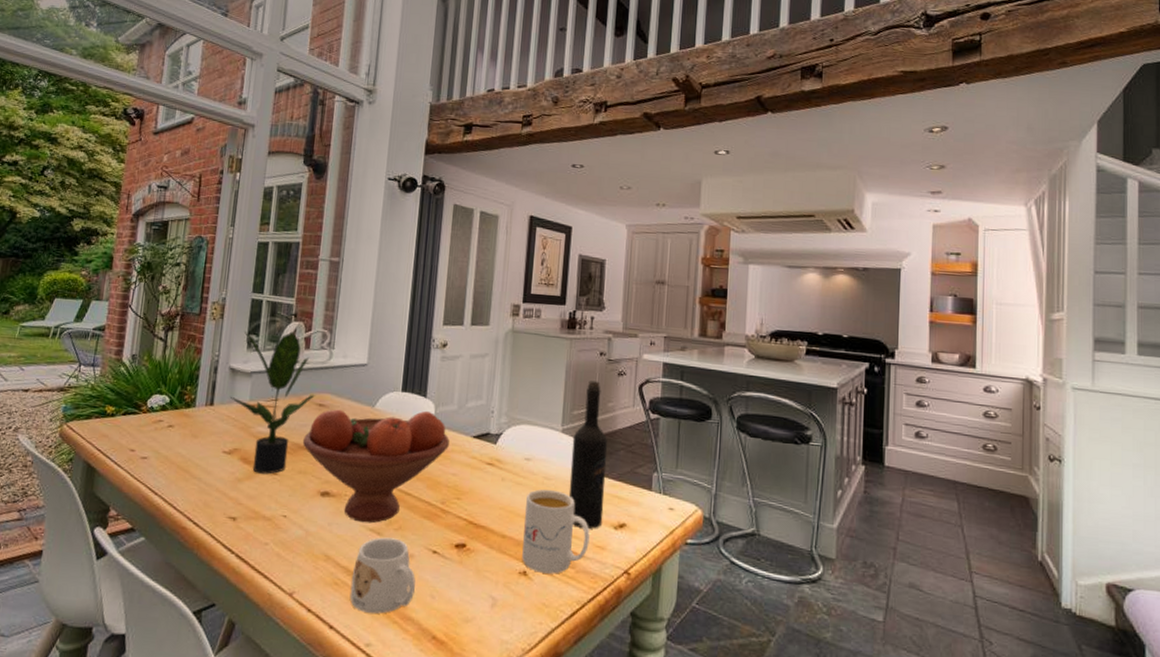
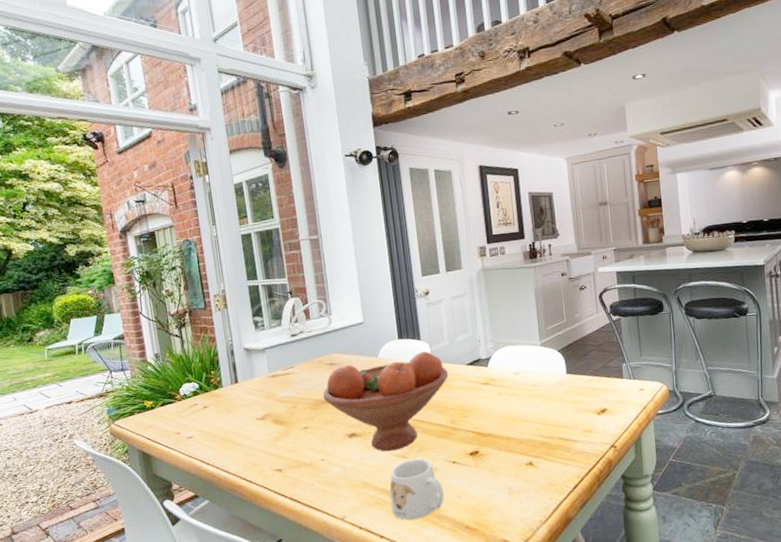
potted plant: present [231,331,315,474] -> none [249,307,325,430]
mug: present [522,489,590,574] -> none [521,393,579,461]
wine bottle: present [568,380,608,529] -> none [551,298,587,420]

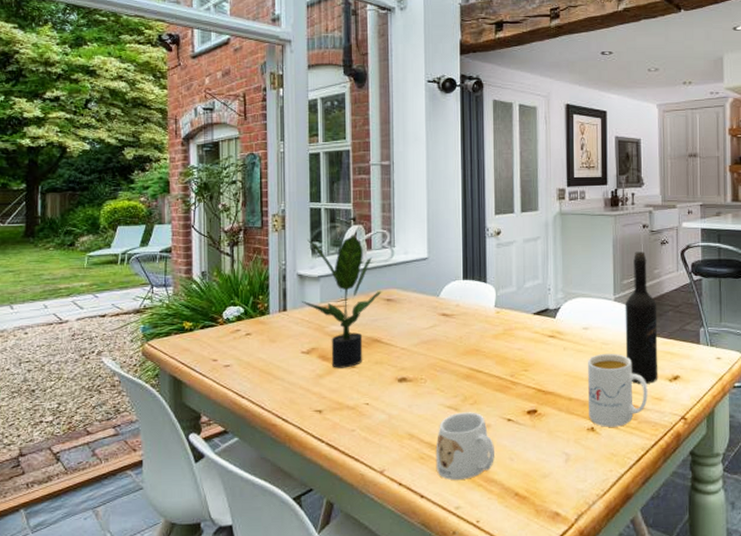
potted plant: none [249,307,325,430] -> present [302,235,382,368]
fruit bowl: present [322,351,448,452] -> none [375,294,512,402]
mug: none [521,393,579,461] -> present [588,353,648,427]
wine bottle: none [551,298,587,420] -> present [625,251,658,384]

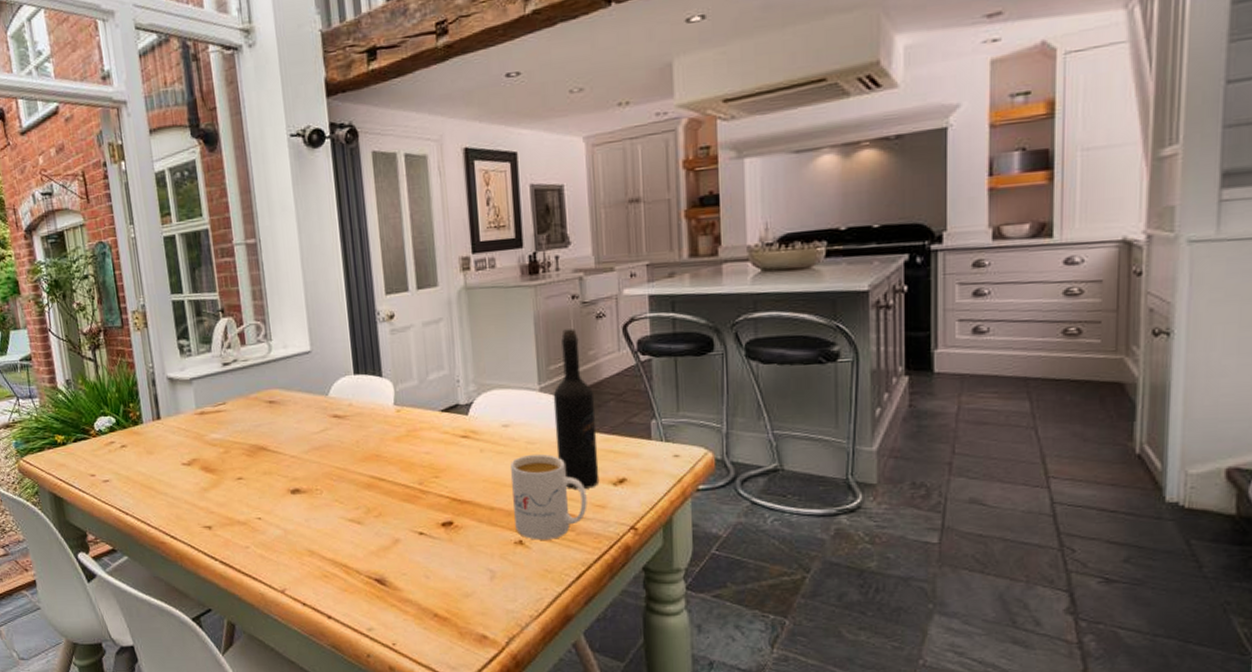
potted plant: present [302,235,382,368] -> none [173,329,263,480]
mug: present [436,412,494,480] -> none [340,525,407,600]

